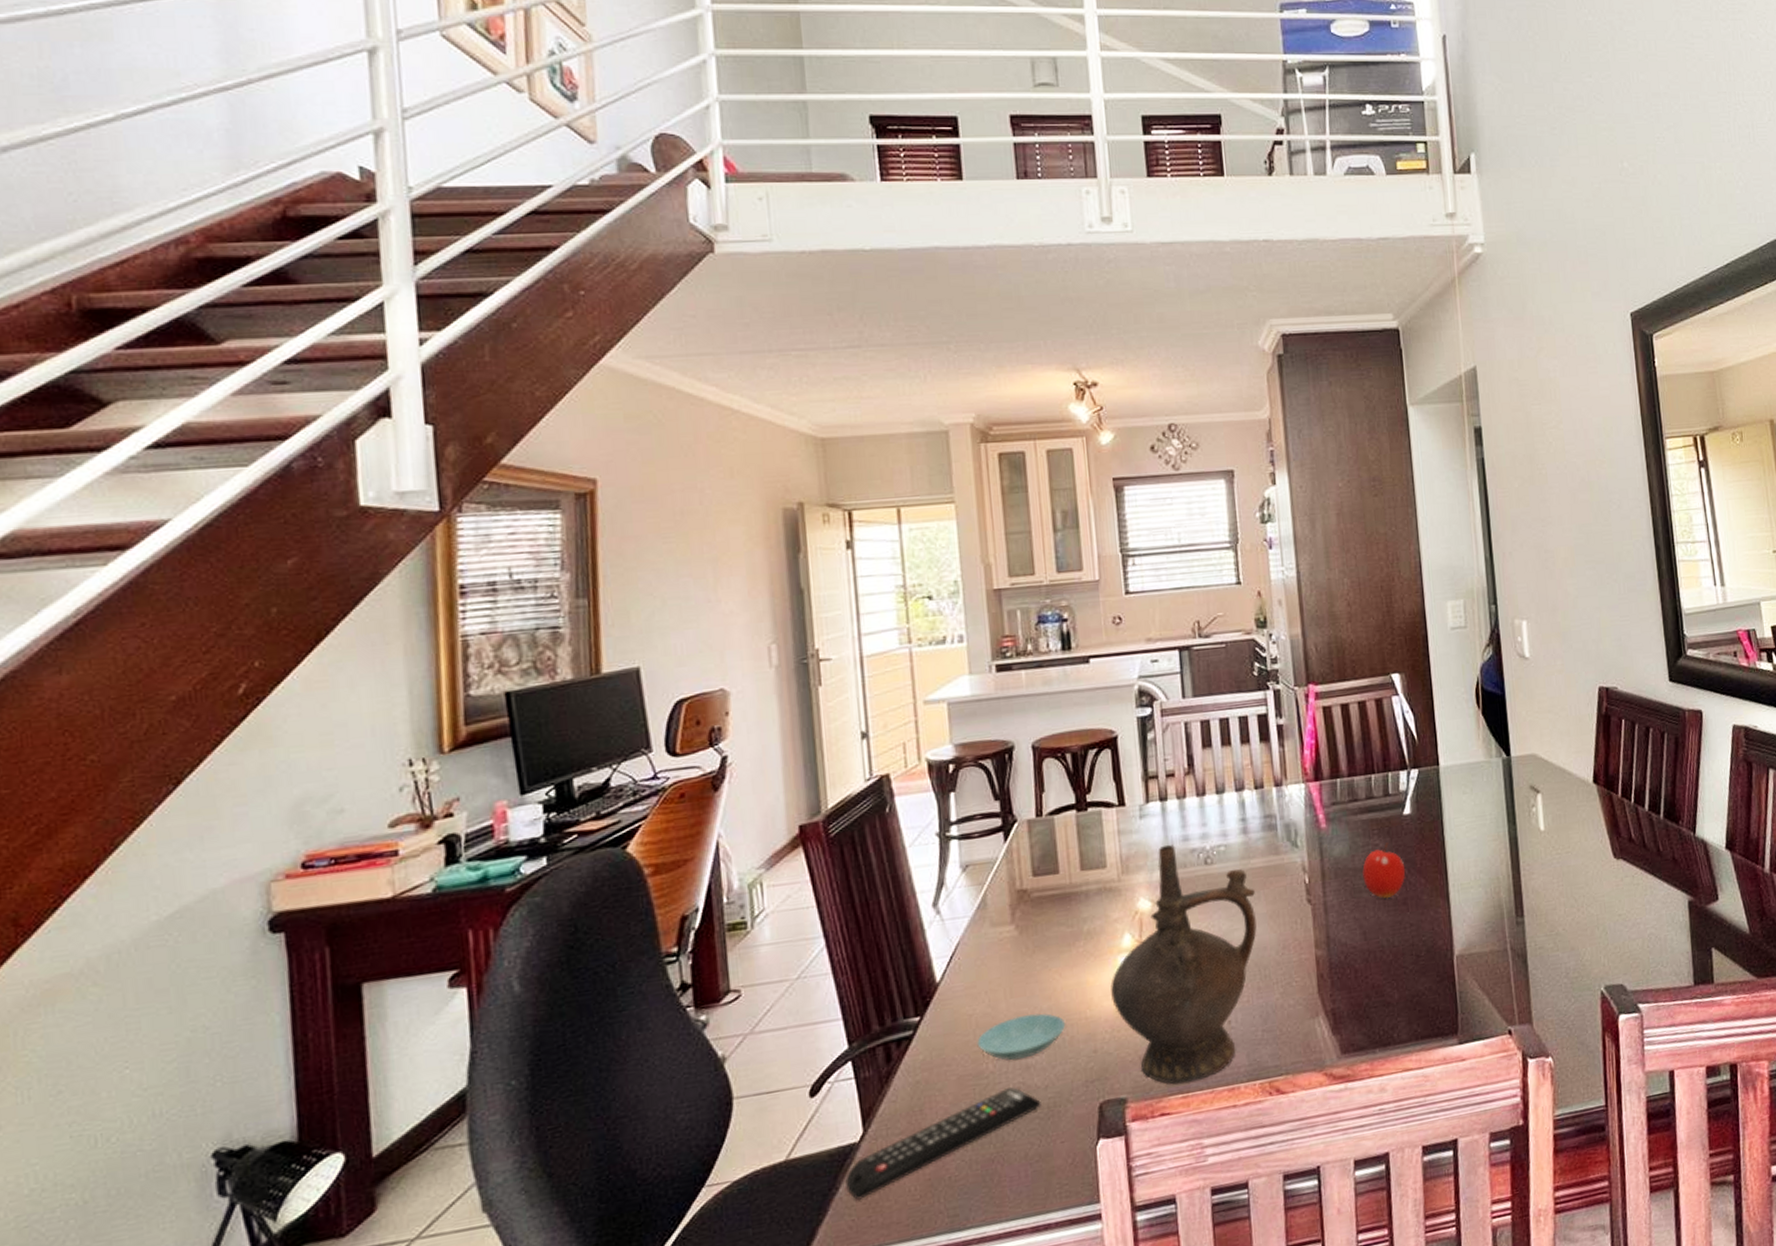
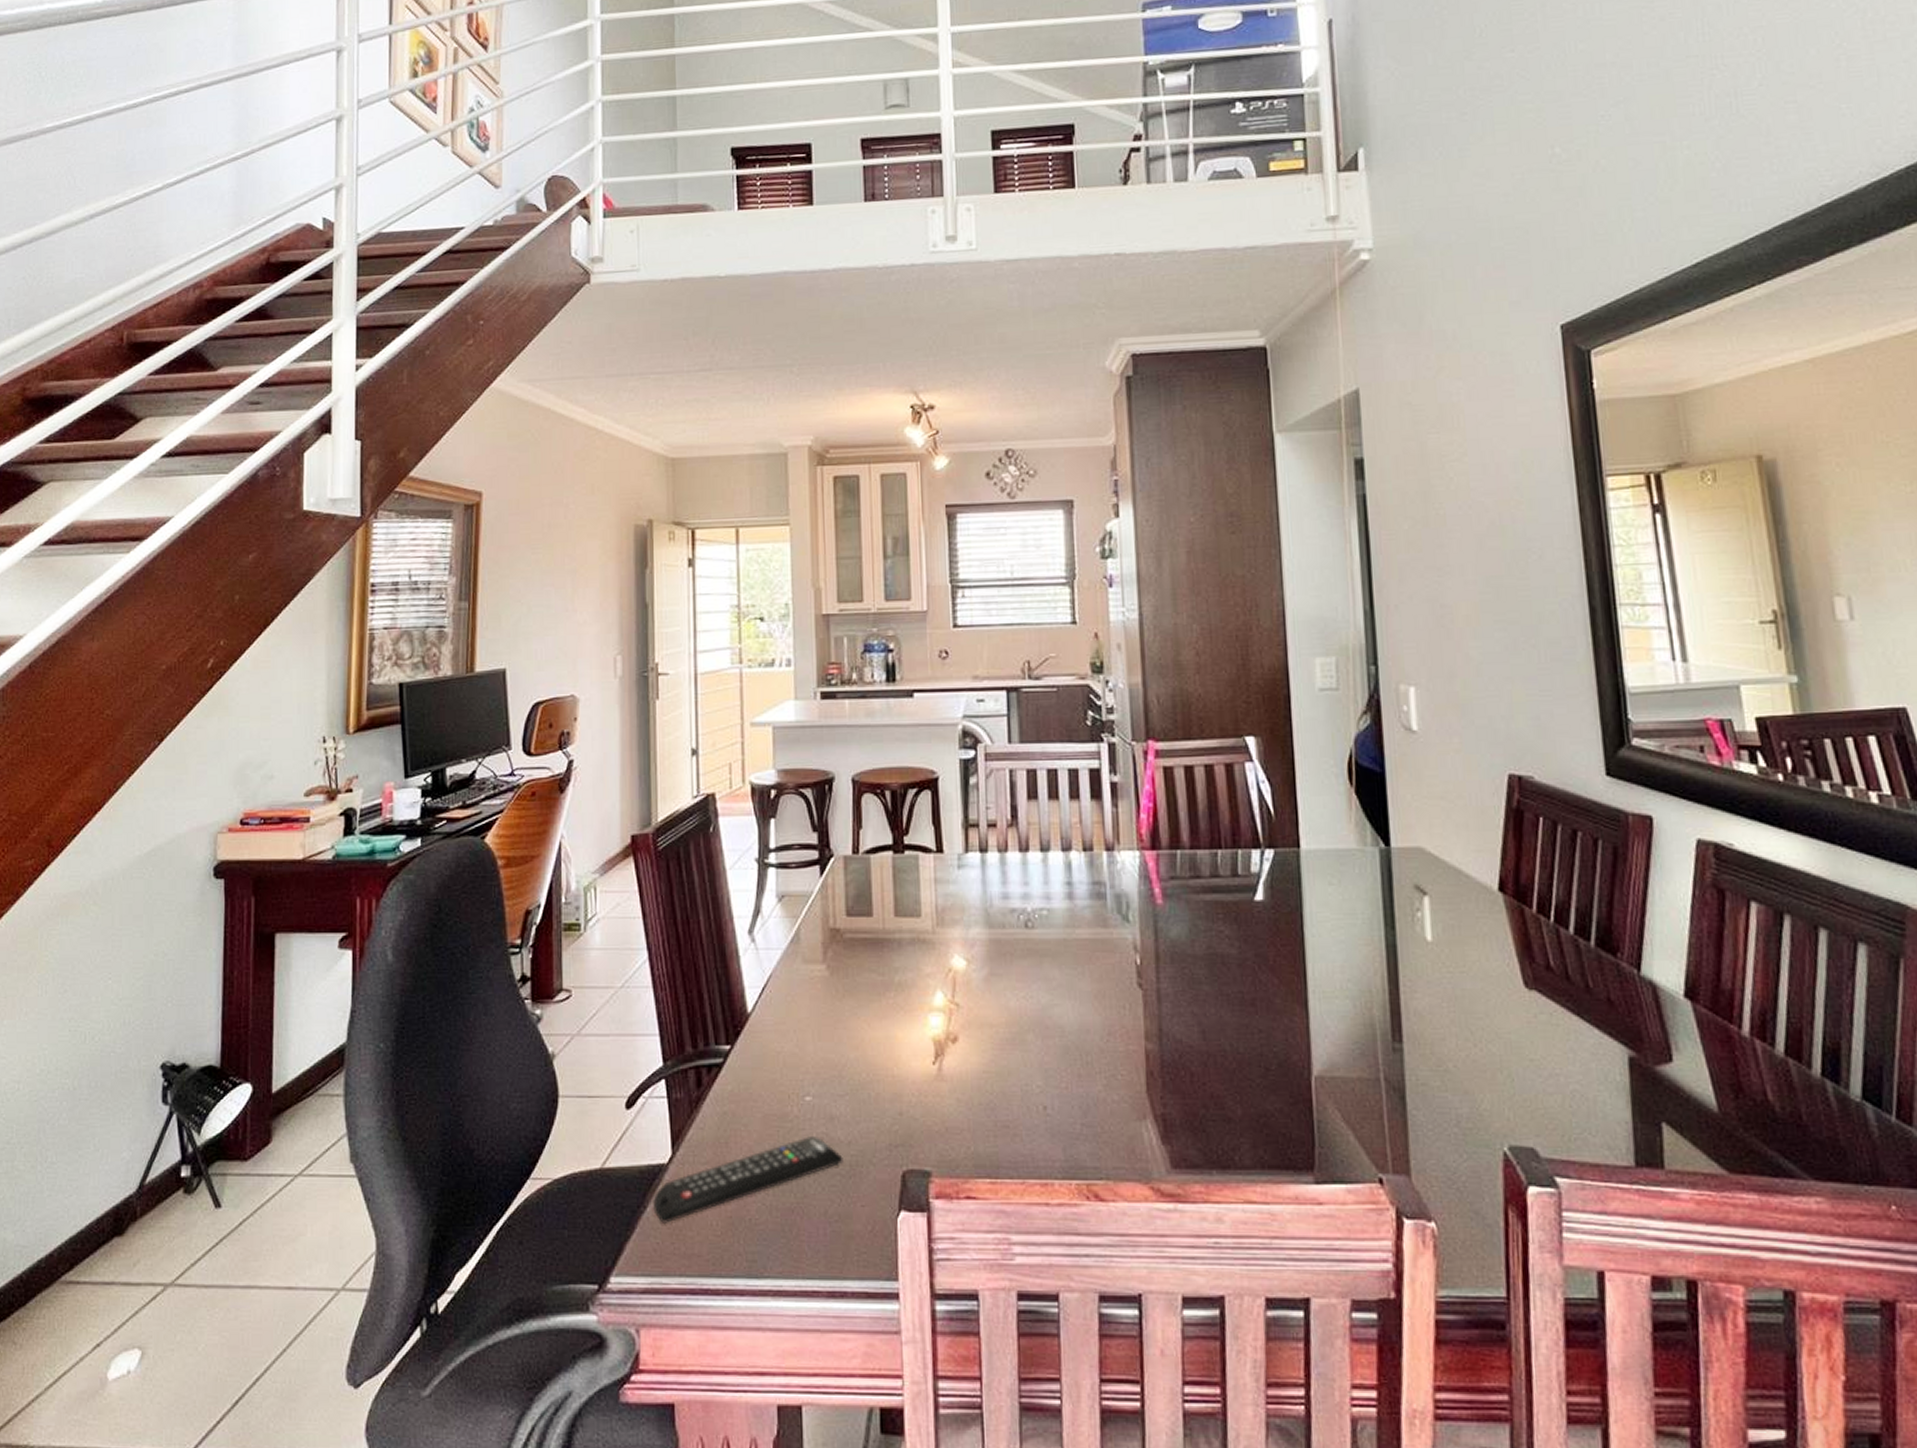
saucer: present [977,1013,1066,1061] -> none [783,1062,872,1108]
ceremonial vessel: present [1110,844,1257,1084] -> none [920,900,1080,1167]
fruit: present [1362,842,1406,899] -> none [1203,930,1256,996]

